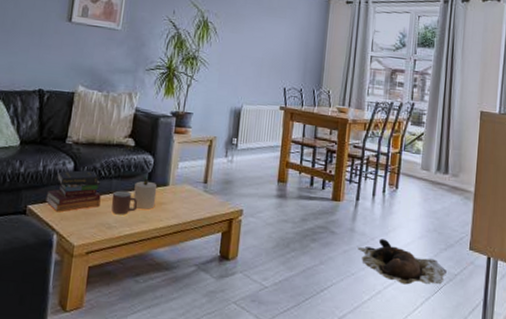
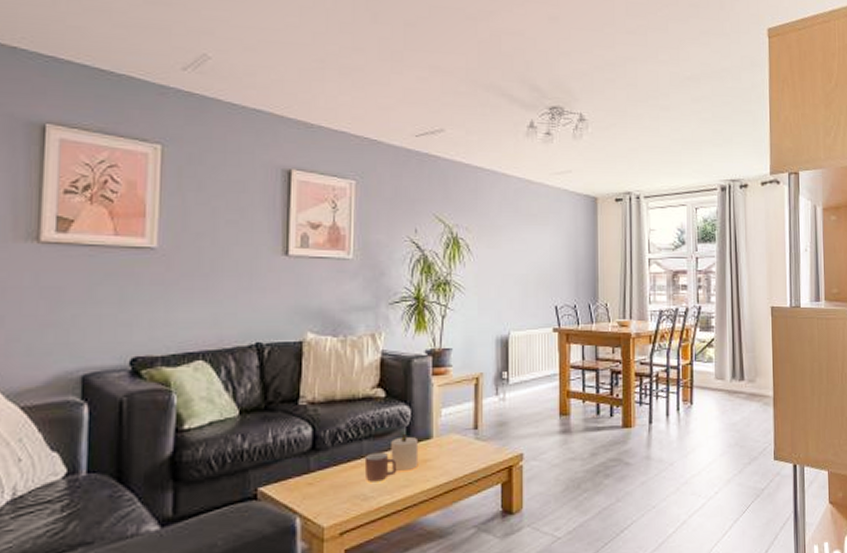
books: present [45,170,101,212] -> none [281,433,351,491]
dog bed: present [357,238,447,285] -> none [656,462,753,509]

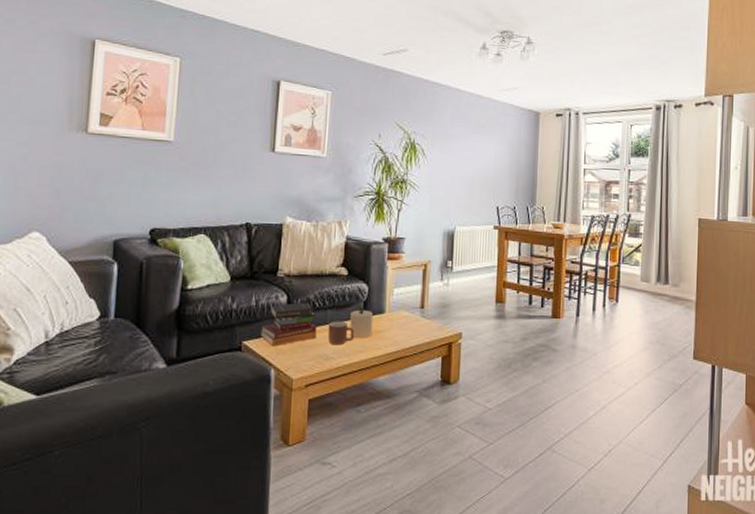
books: none [281,433,351,491] -> present [260,302,317,347]

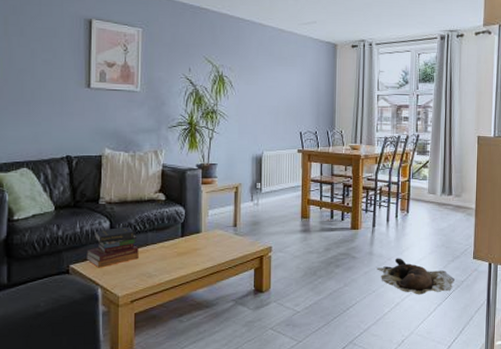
mug: present [327,321,355,347] -> none [149,242,174,265]
candle: present [349,306,374,339] -> none [169,228,191,257]
dog bed: none [580,353,671,398] -> present [377,258,455,295]

